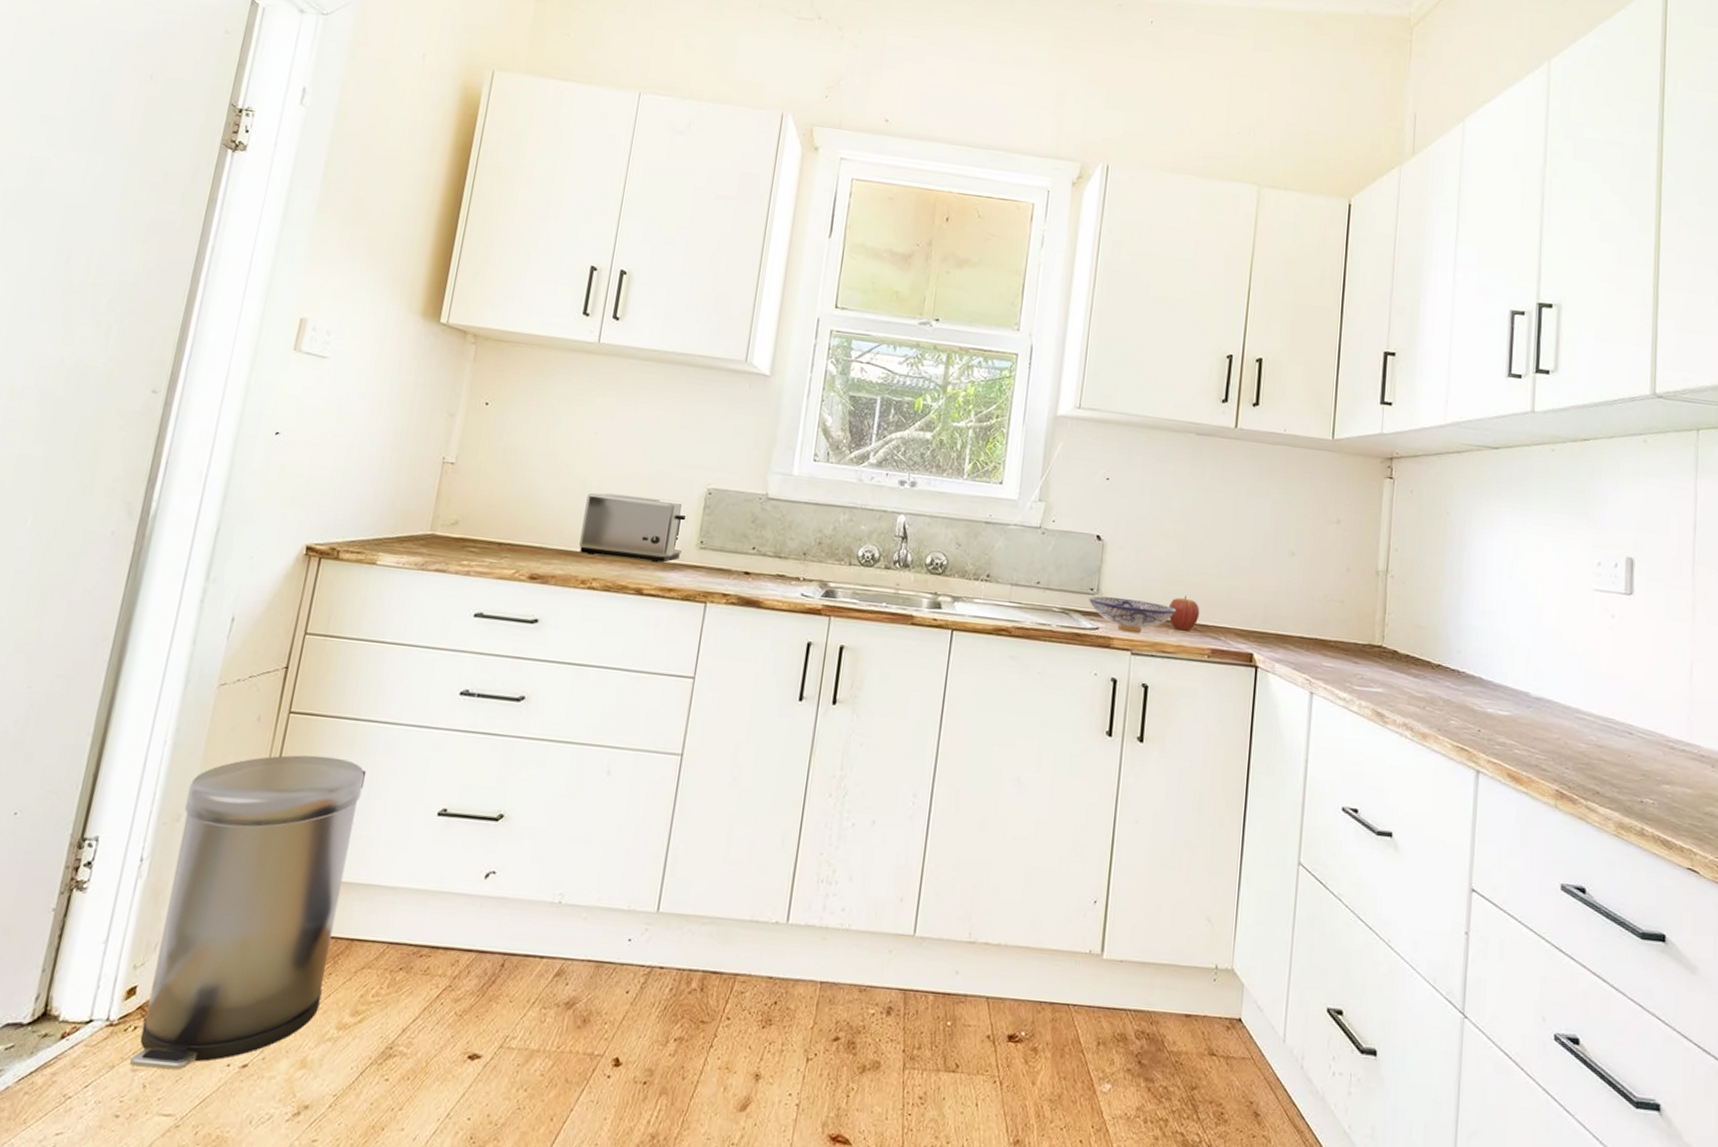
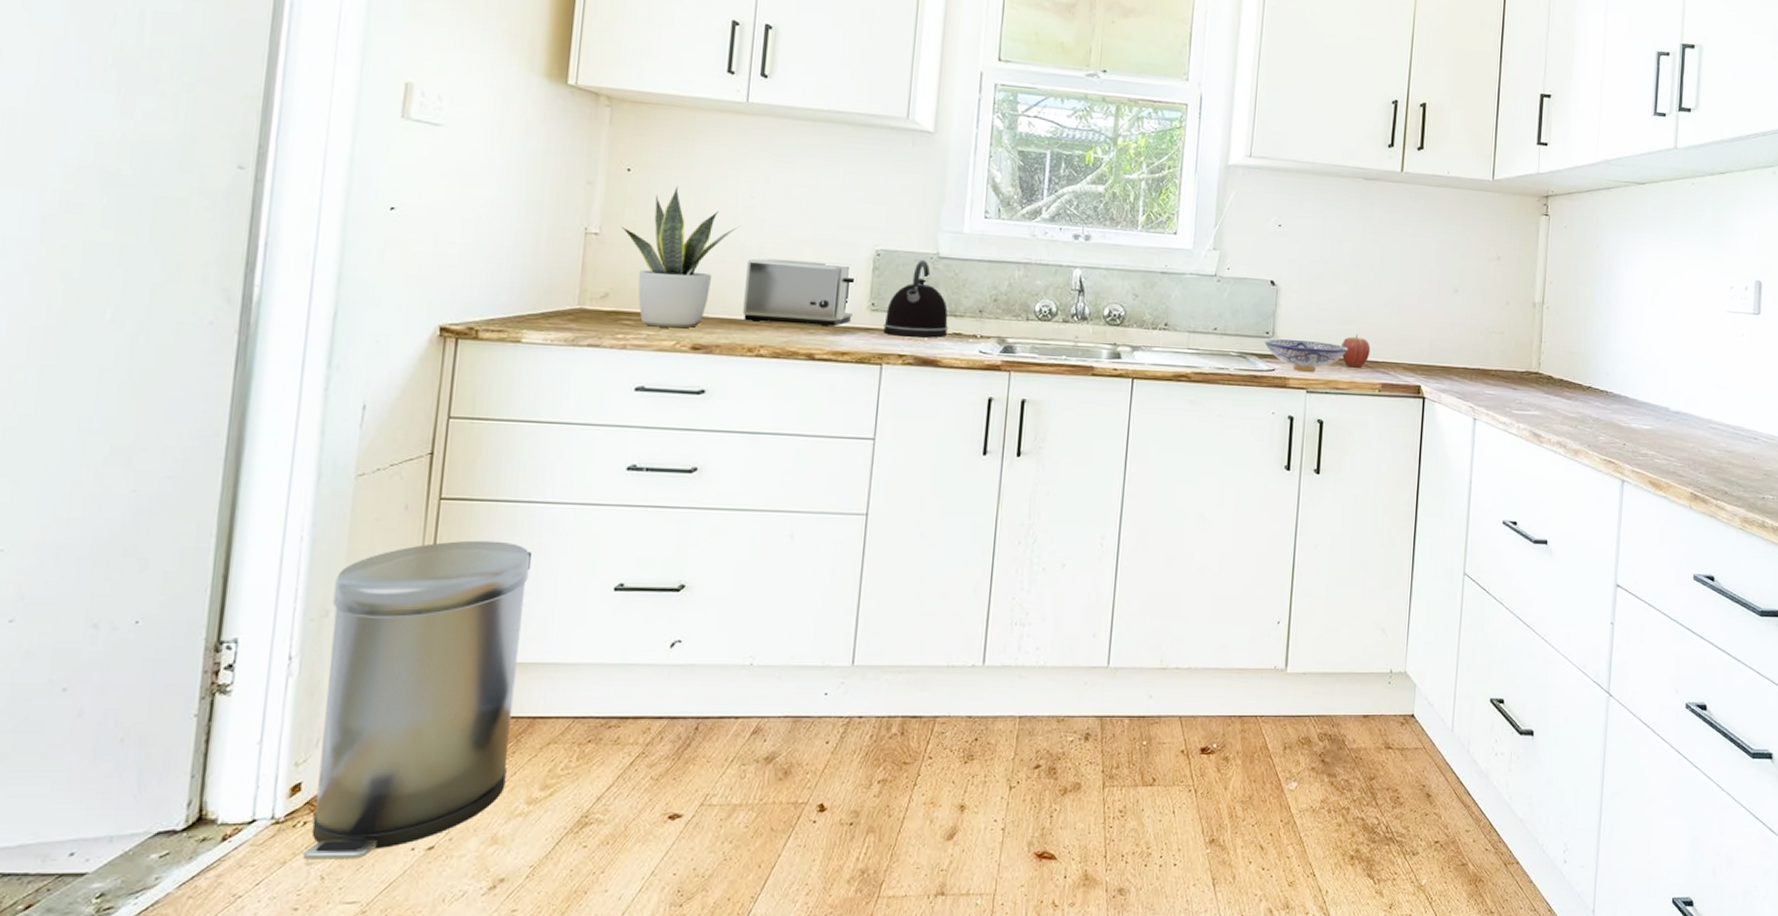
potted plant: none [475,420,583,558] -> present [620,185,740,329]
kettle: none [709,500,773,578] -> present [882,259,949,338]

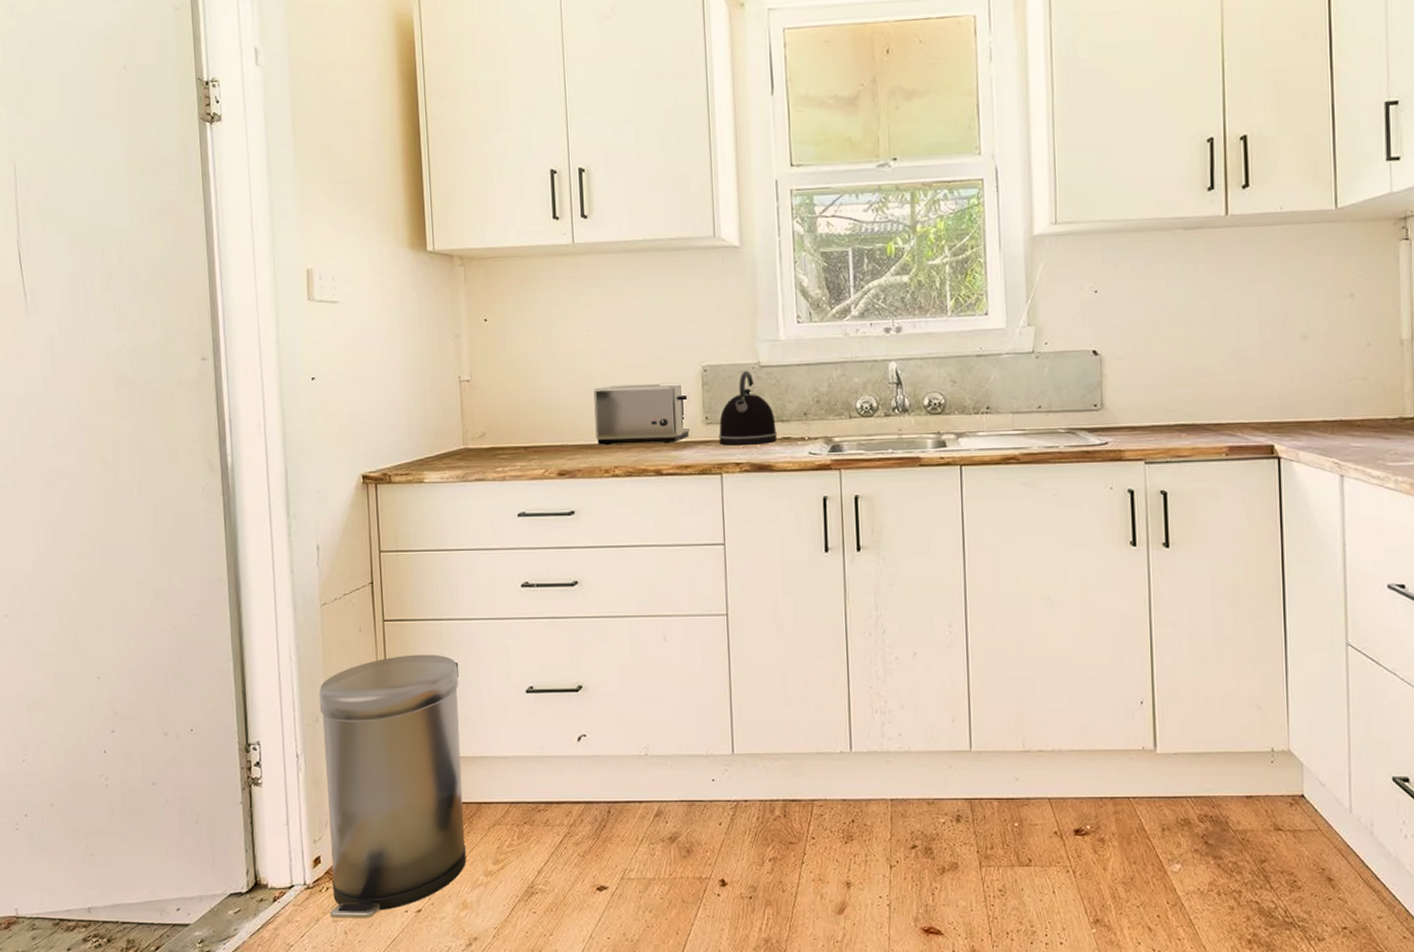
potted plant: present [620,185,740,329] -> none [486,329,583,458]
bowl: present [1265,339,1349,373] -> none [1094,409,1187,443]
fruit: present [1342,334,1371,368] -> none [1178,396,1212,433]

